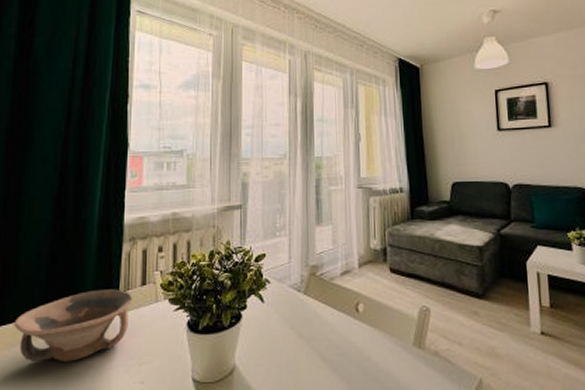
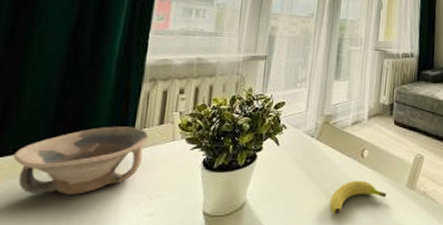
fruit: none [326,339,391,380] -> present [329,180,387,214]

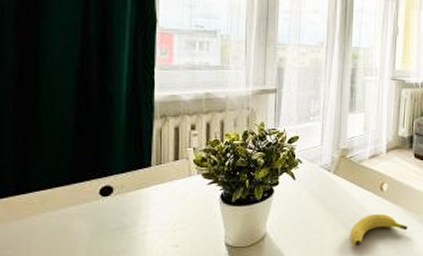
bowl: present [13,126,148,195] -> none [41,162,164,227]

